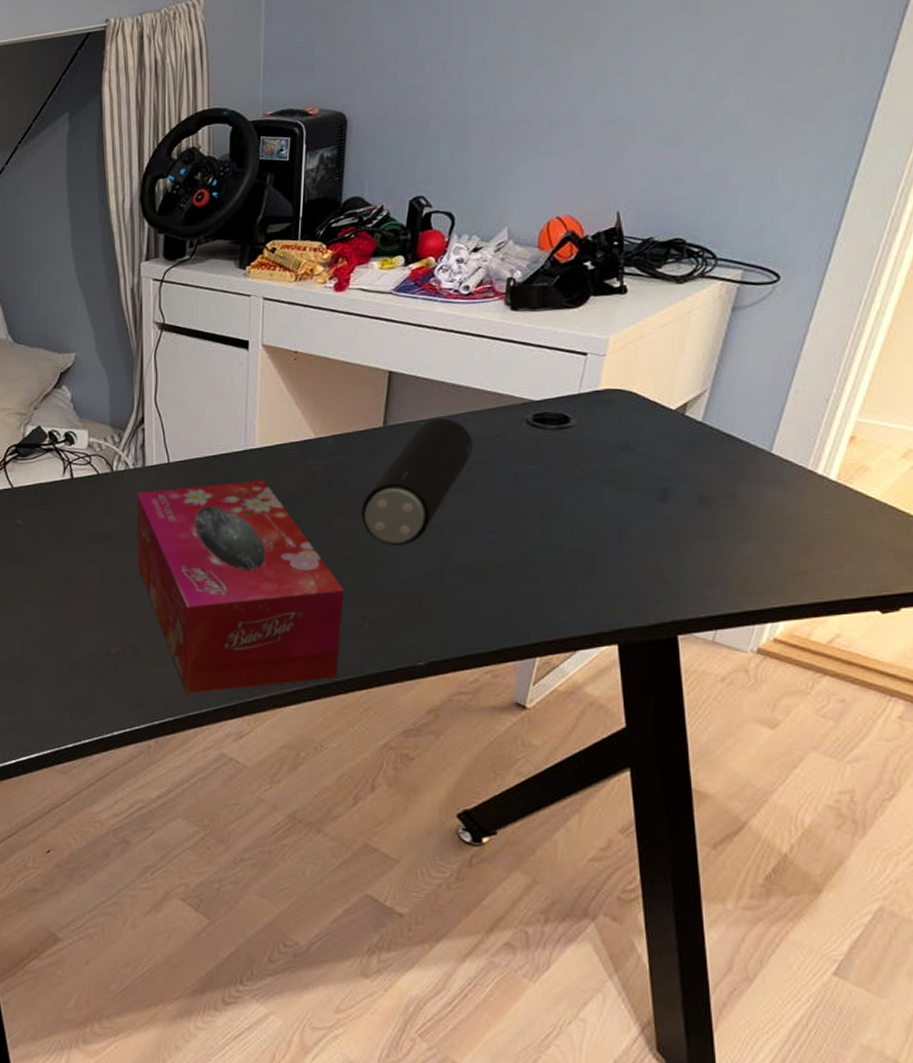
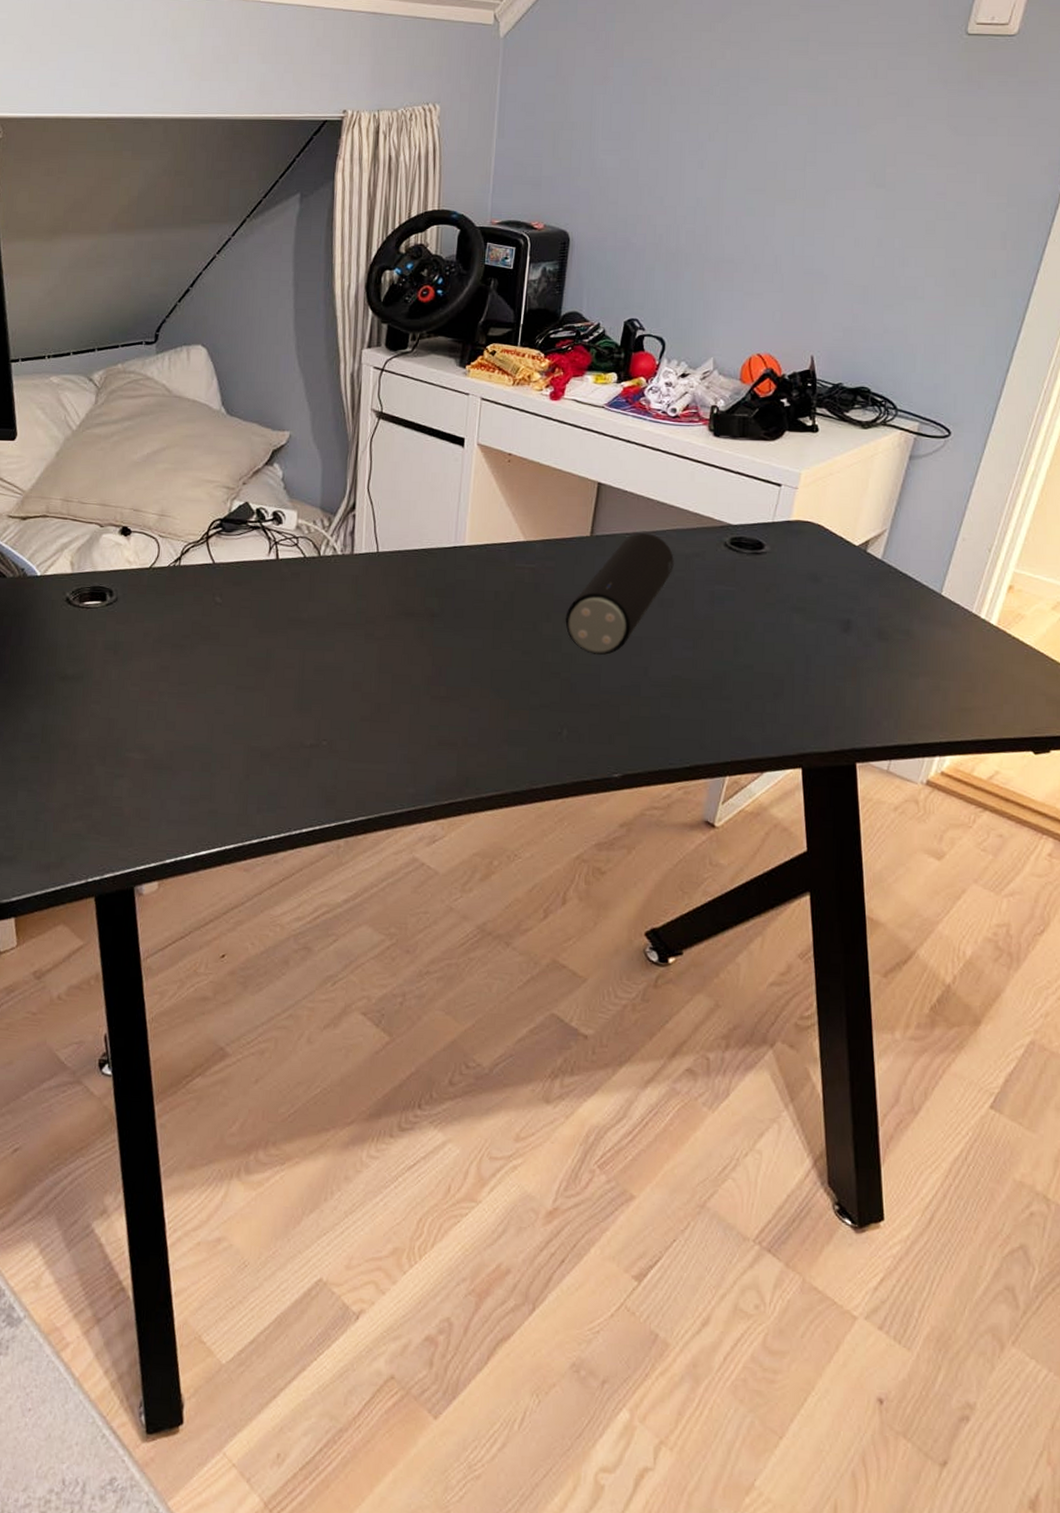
tissue box: present [137,479,345,693] -> none [339,577,546,793]

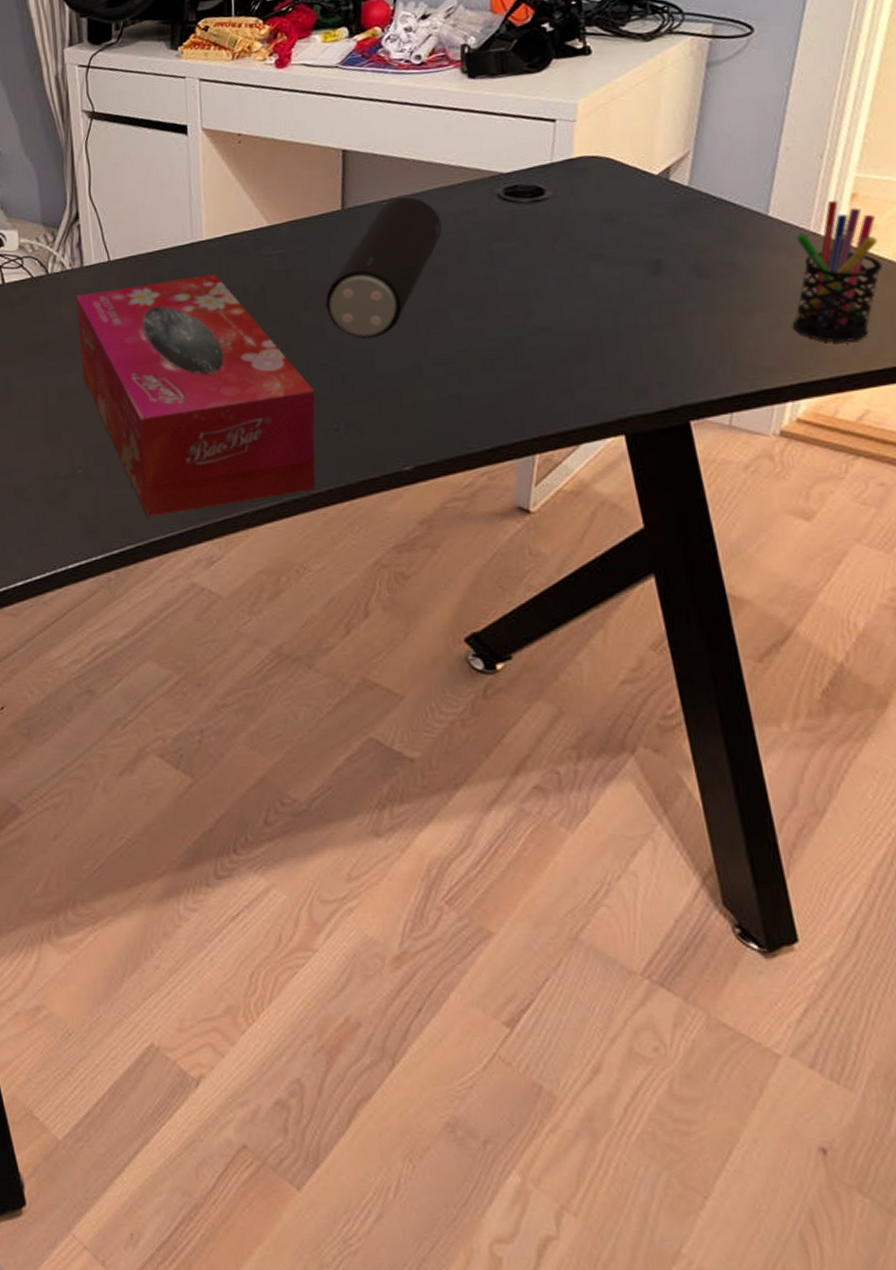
tissue box: none [339,577,546,793] -> present [76,274,316,517]
pen holder: none [949,589,1025,712] -> present [793,200,883,343]

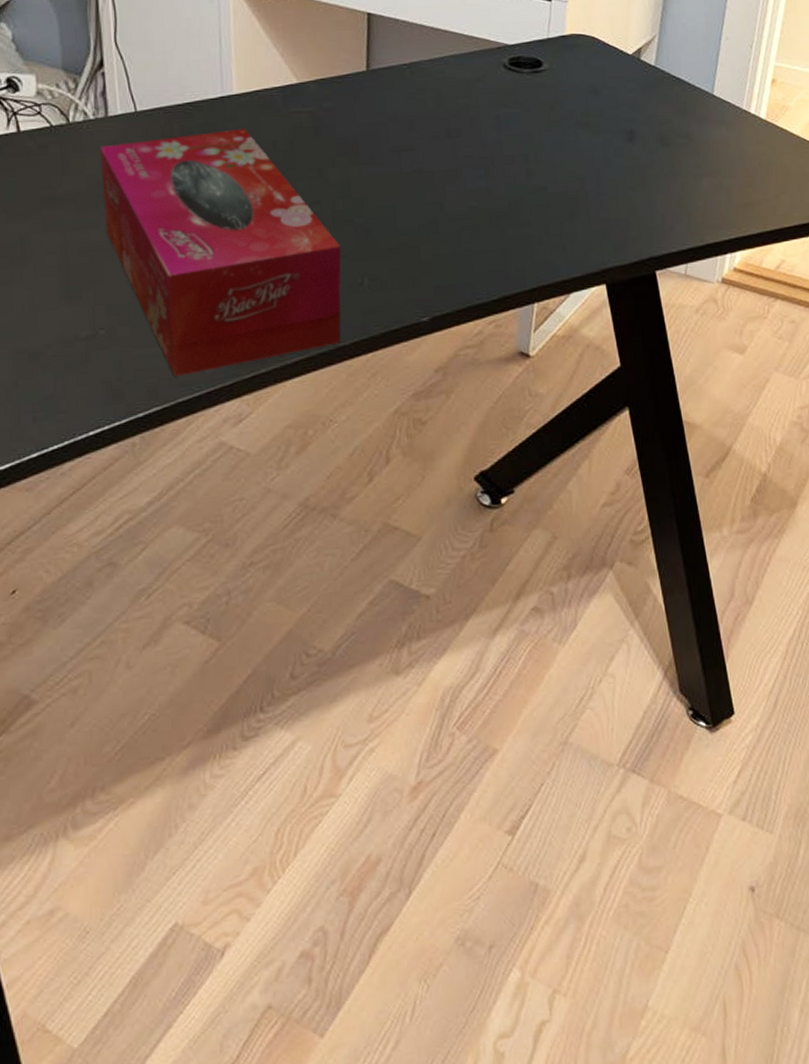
speaker: present [325,197,442,338] -> none [351,62,456,195]
pen holder: present [793,200,883,343] -> none [731,84,793,204]

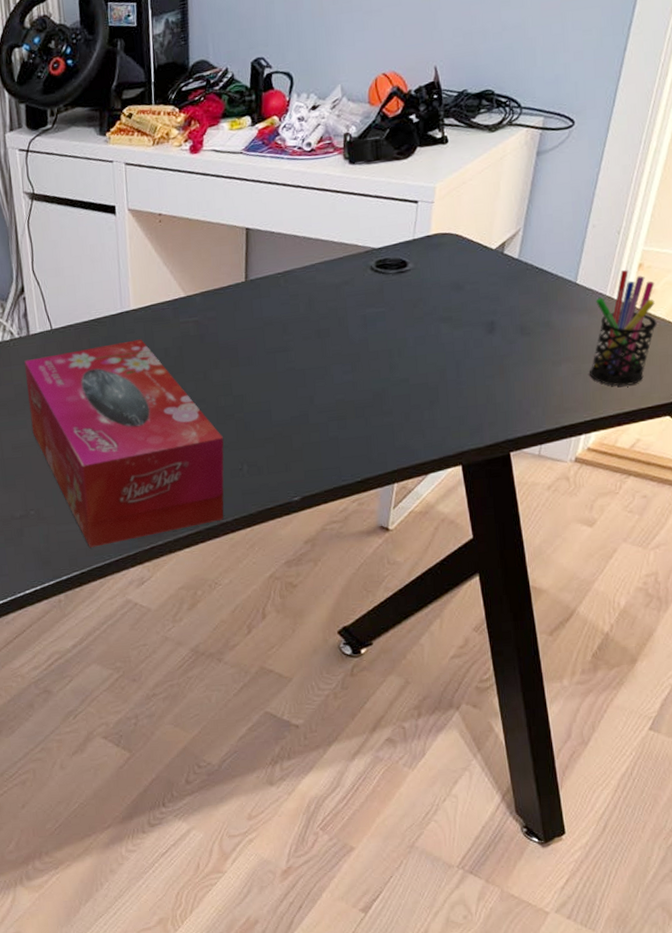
pen holder: none [731,84,793,204] -> present [590,269,657,386]

